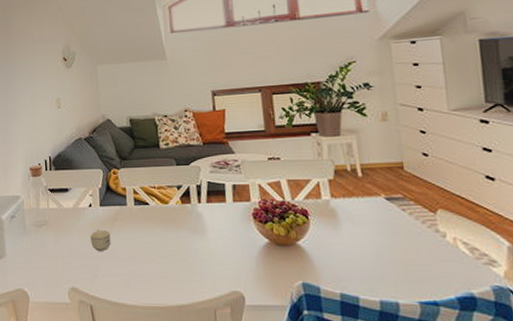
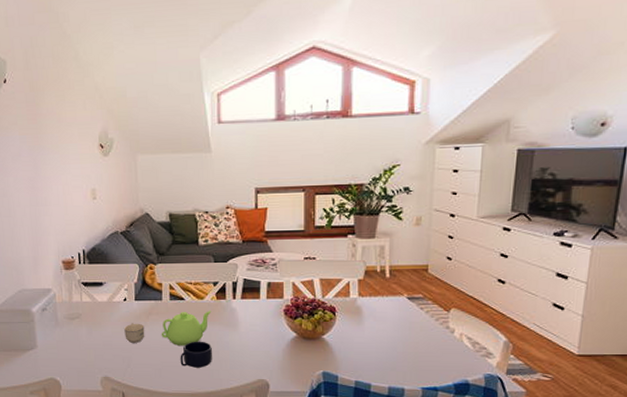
teapot: none [127,216,178,253] -> present [161,311,212,345]
mug: none [148,248,181,278] -> present [180,341,212,368]

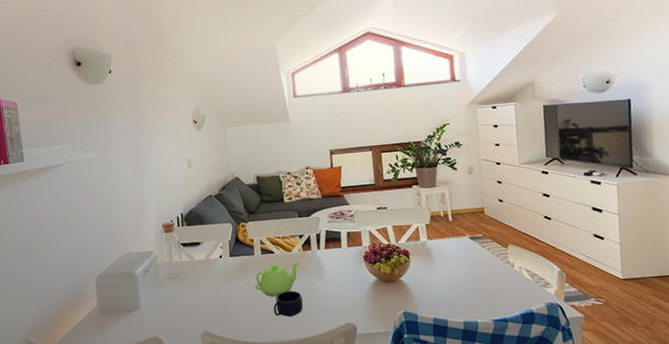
cup: present [124,323,145,343] -> none [221,278,240,297]

